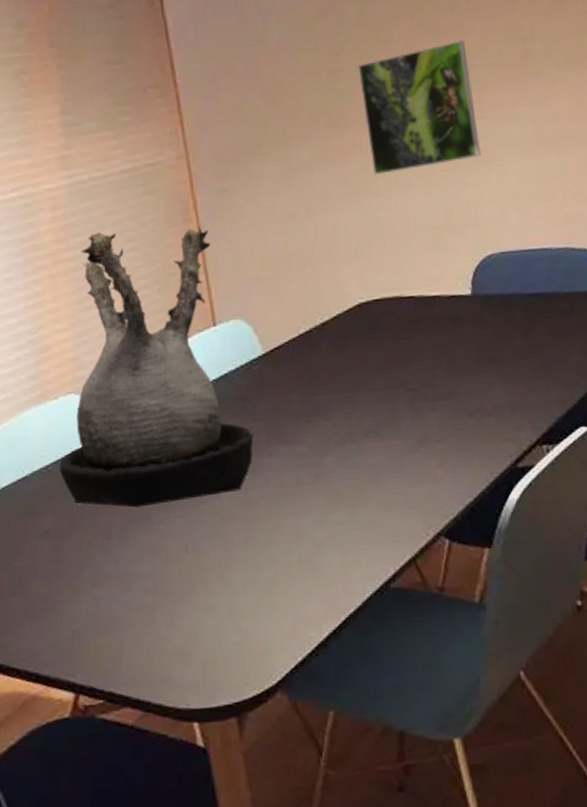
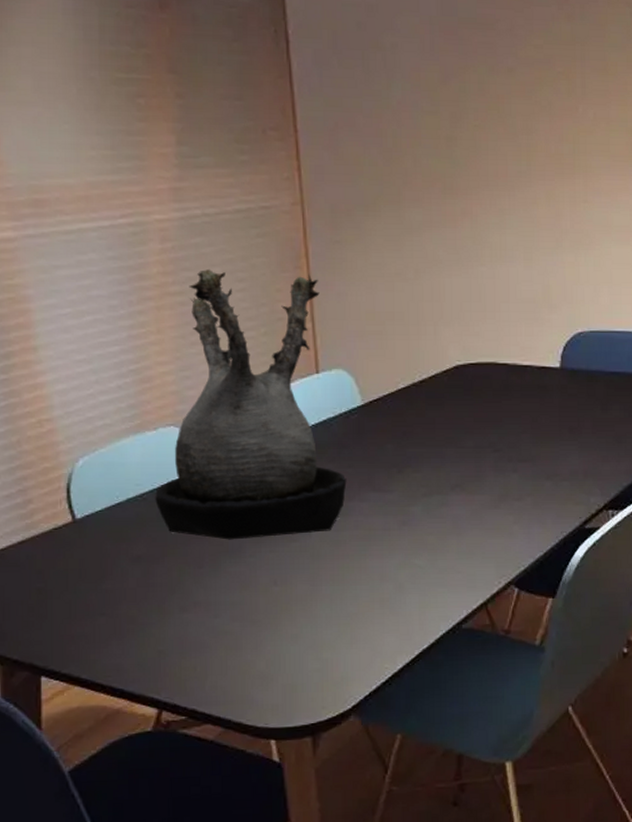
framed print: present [358,40,481,175] -> none [475,124,581,245]

